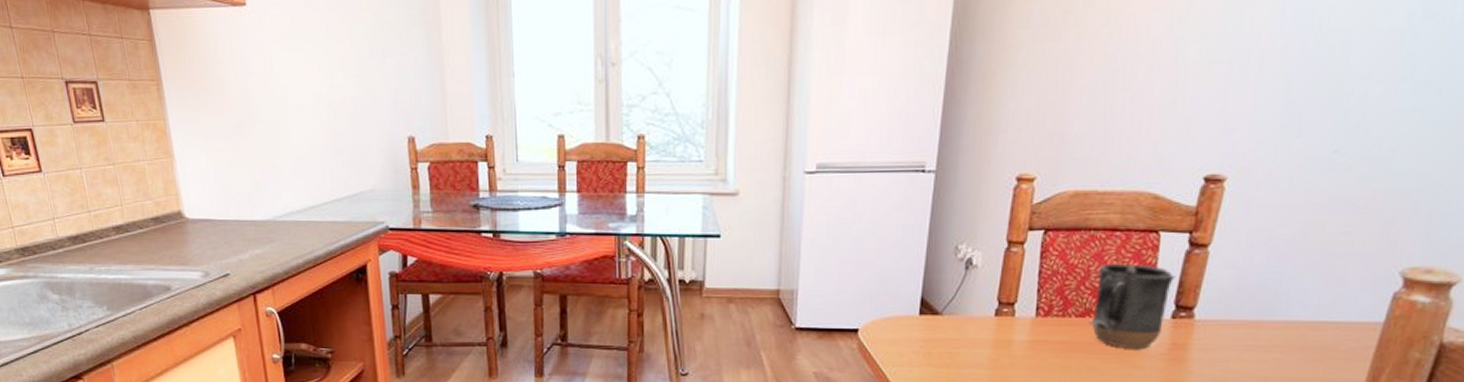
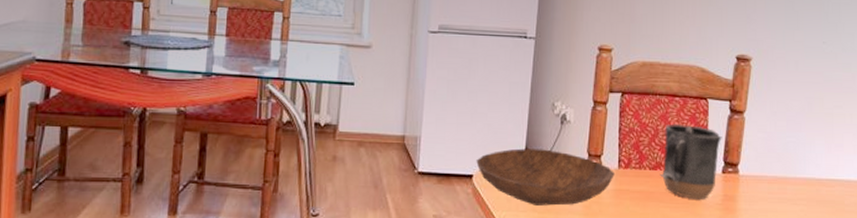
bowl: none [862,298,1031,360] -> present [476,148,614,206]

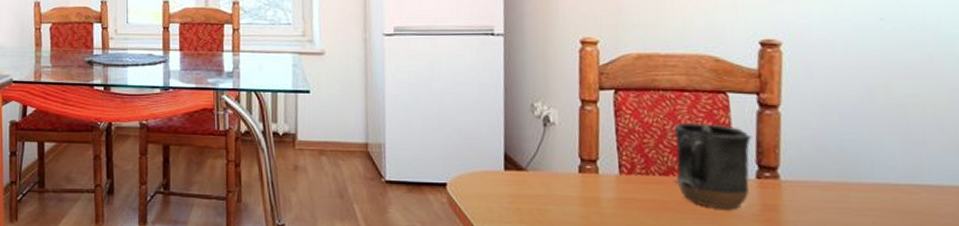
bowl: present [476,148,614,206] -> none [449,154,616,217]

